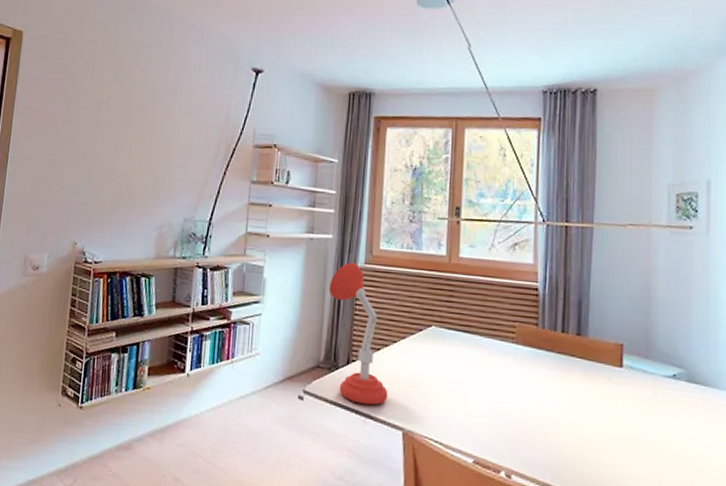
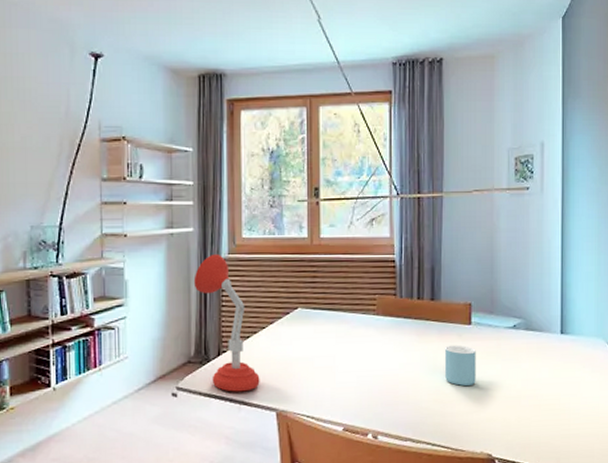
mug: none [591,386,628,435] -> present [445,345,476,386]

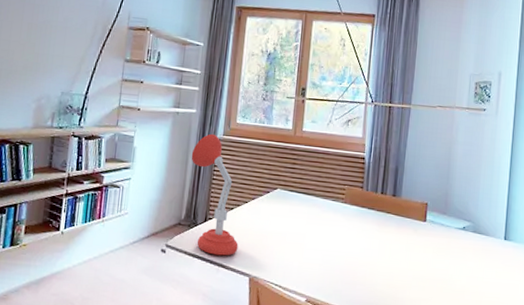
mug: present [445,345,476,386] -> none [399,237,428,276]

